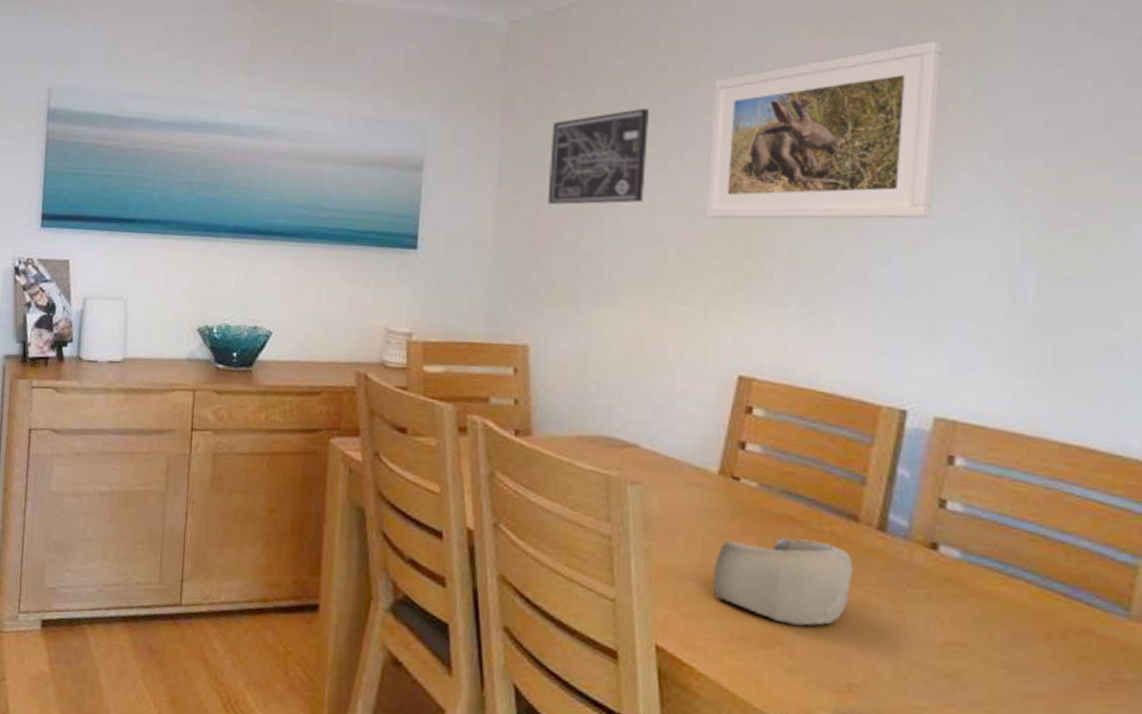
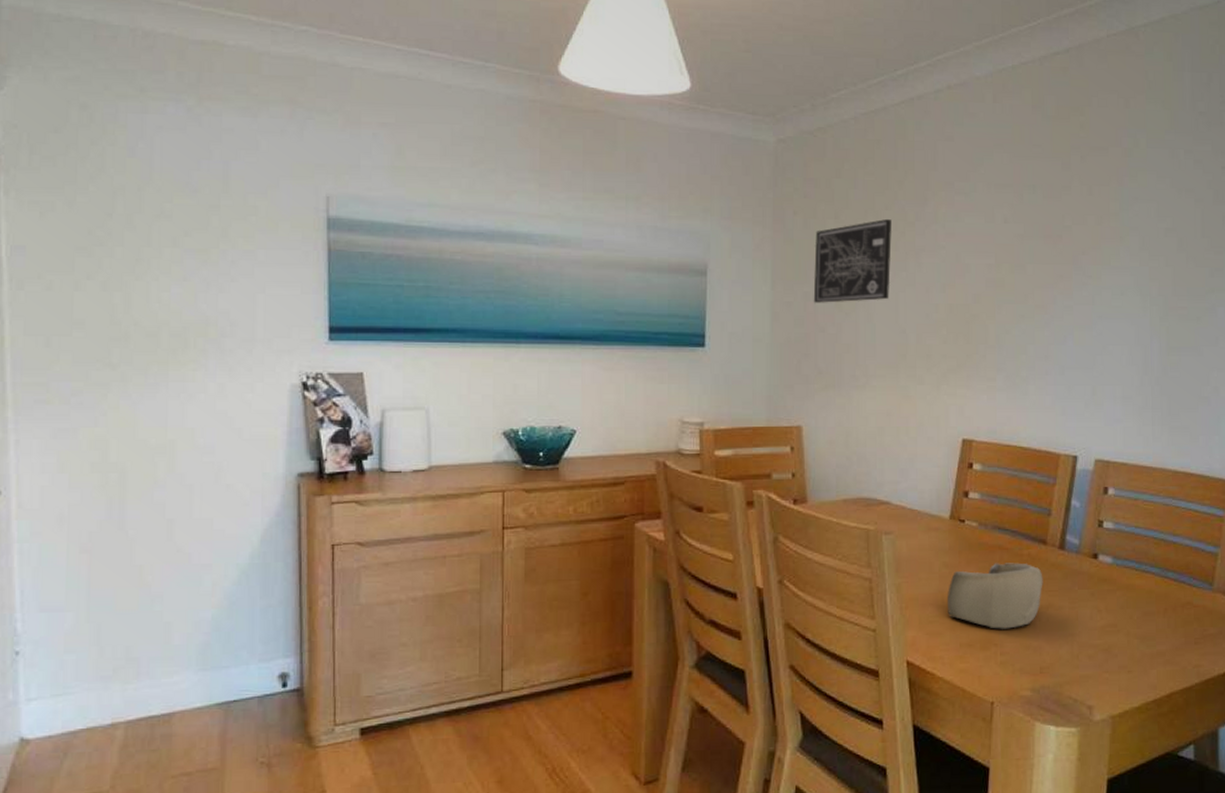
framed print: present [705,41,943,219] -> none [936,166,1100,311]

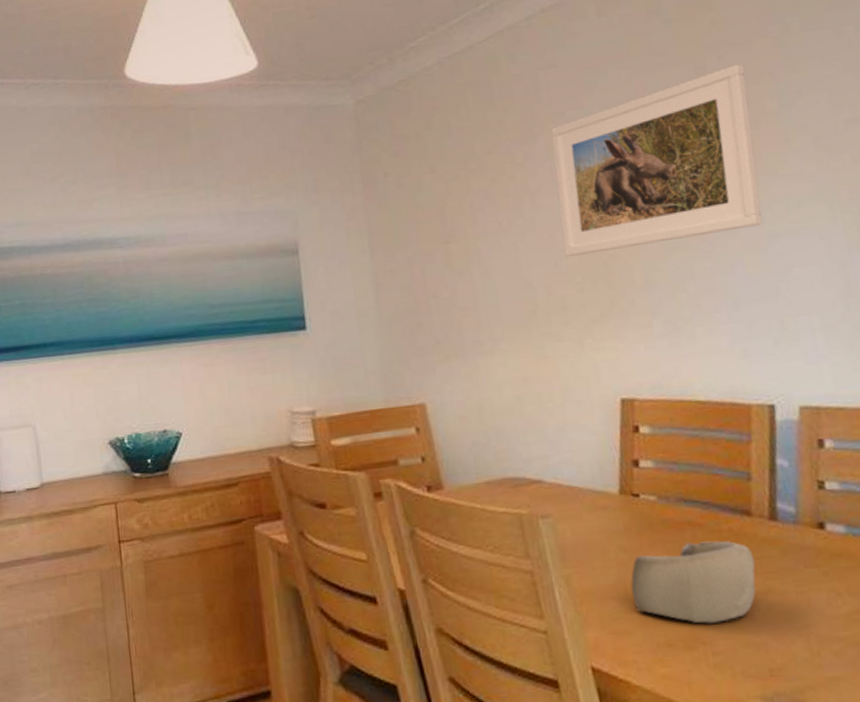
wall art: present [813,219,892,303] -> none [411,164,507,267]
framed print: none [936,166,1100,311] -> present [551,64,763,257]

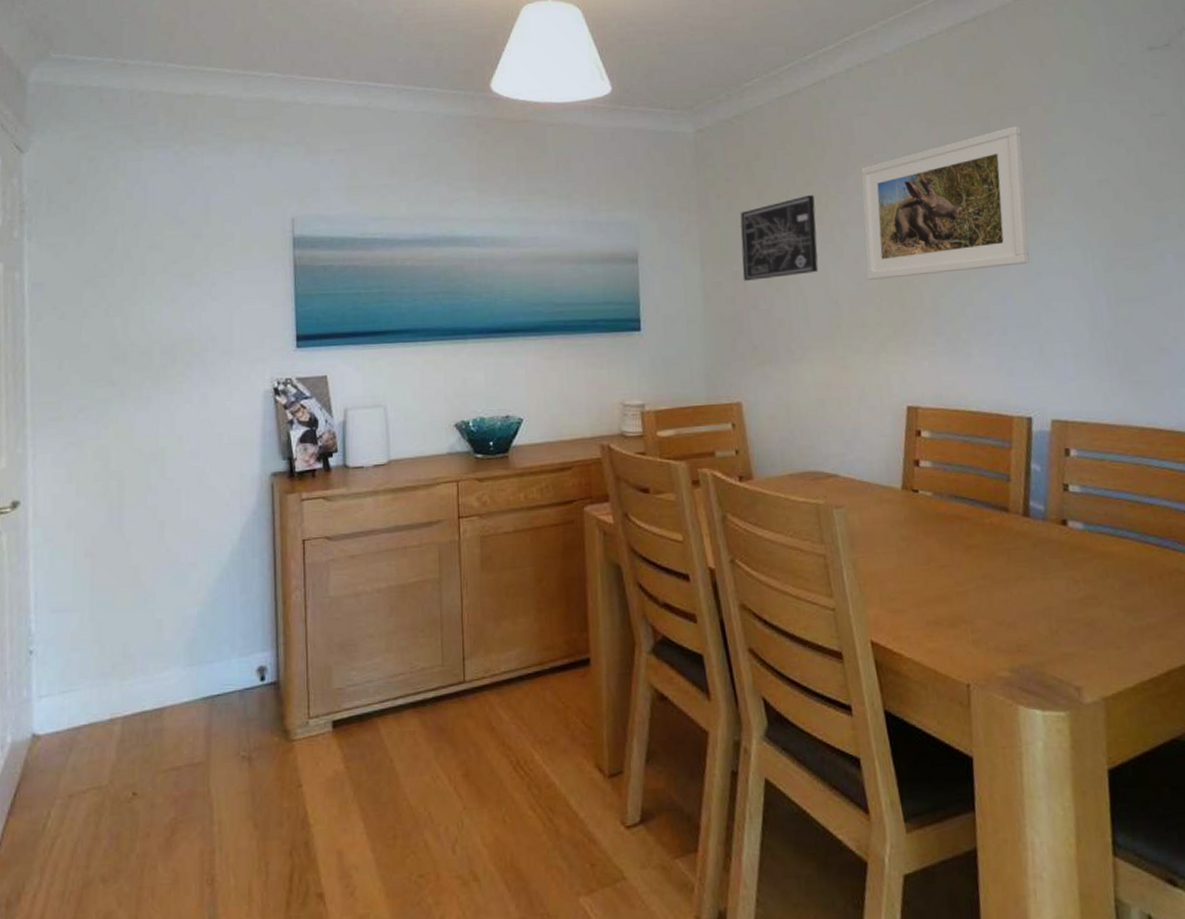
wall art: none [411,164,507,267] -> present [740,195,819,281]
decorative bowl: present [631,540,756,624] -> none [907,532,1010,605]

